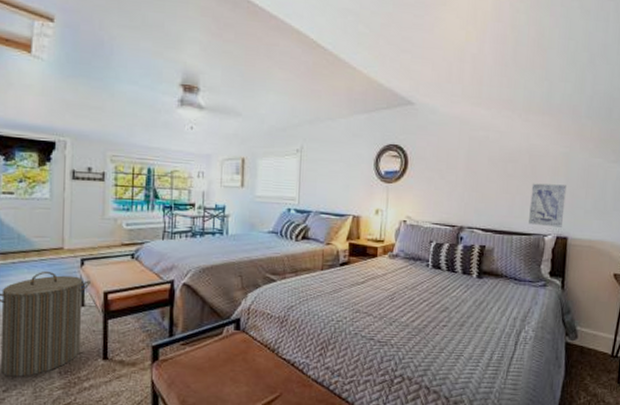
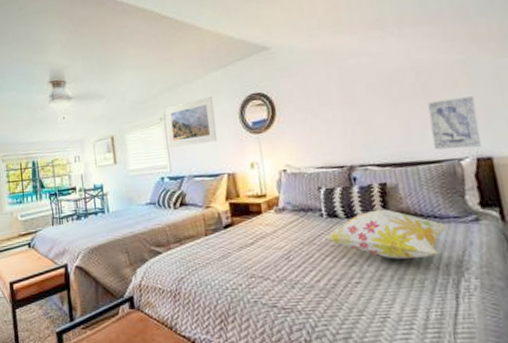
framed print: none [302,137,352,183] -> present [165,96,218,148]
decorative pillow: none [425,267,523,311] -> present [323,209,448,259]

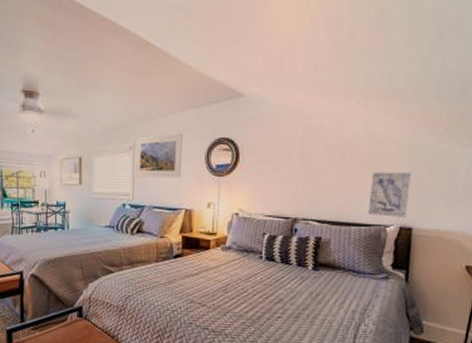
decorative pillow: present [323,209,448,259] -> none [259,259,362,303]

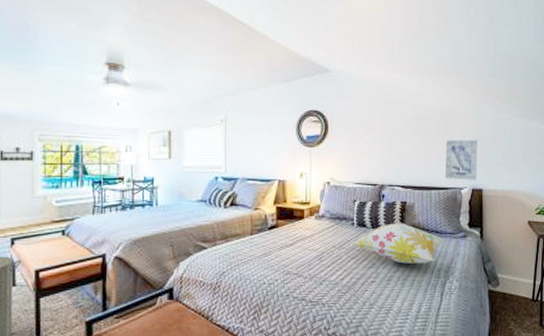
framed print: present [135,133,183,178] -> none [227,106,274,150]
decorative pillow: none [259,259,362,303] -> present [352,223,444,264]

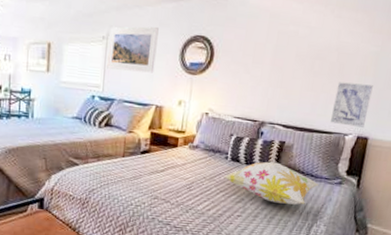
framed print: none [227,106,274,150] -> present [107,26,159,73]

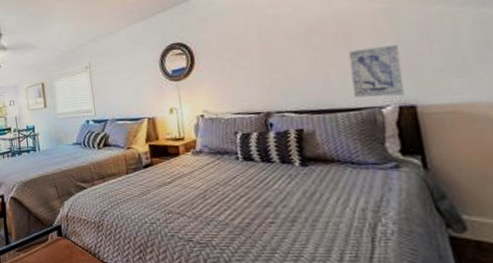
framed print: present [107,26,159,73] -> none [91,46,139,93]
decorative pillow: present [223,161,318,205] -> none [239,154,366,202]

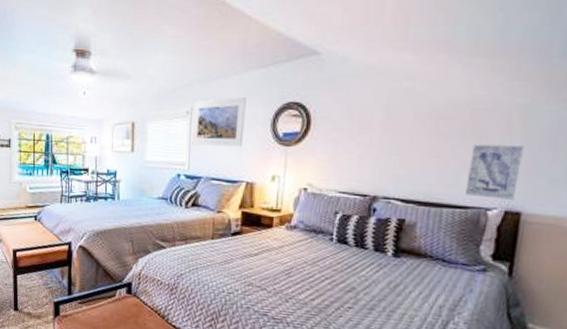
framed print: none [91,46,139,93] -> present [192,96,246,147]

